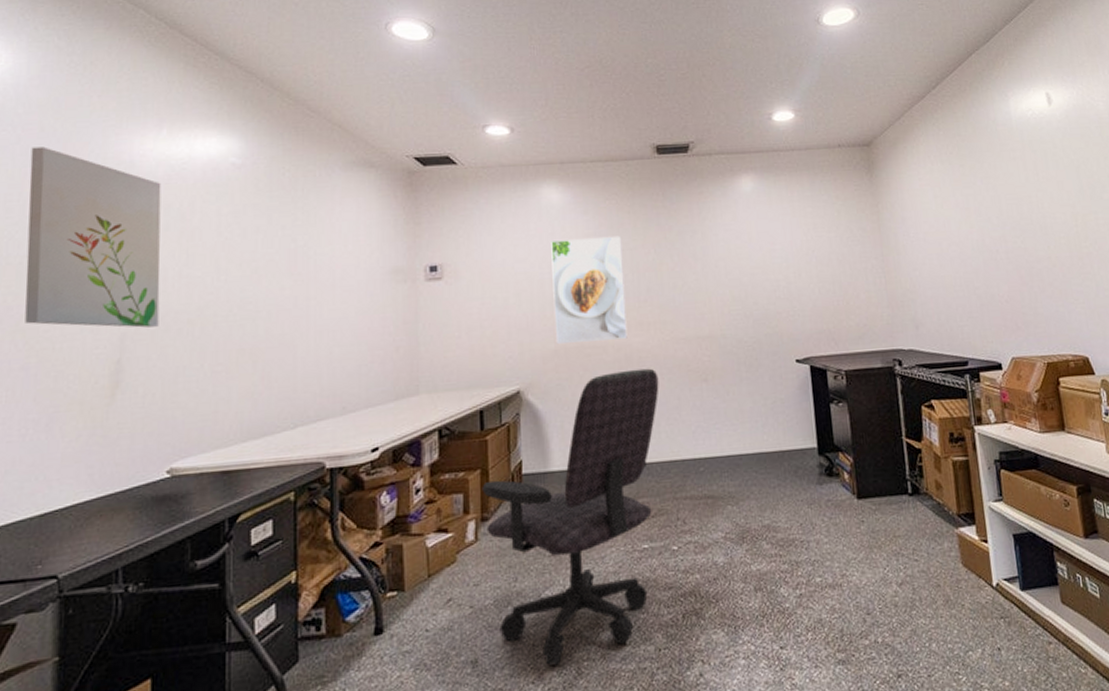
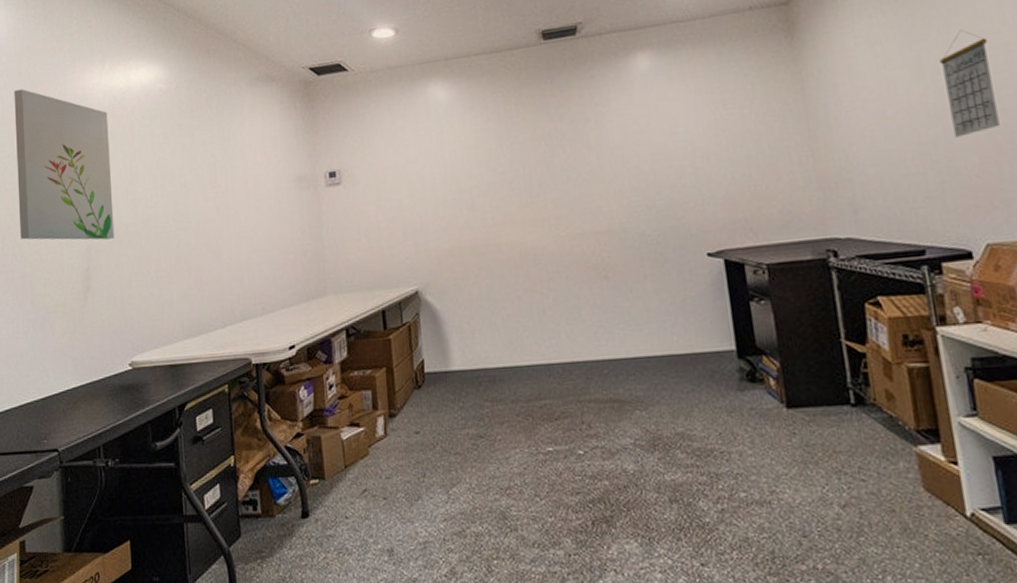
office chair: present [482,368,659,666] -> none [388,266,557,562]
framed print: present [551,236,628,344] -> none [440,129,521,243]
calendar: none [982,181,1023,269] -> present [940,29,1000,137]

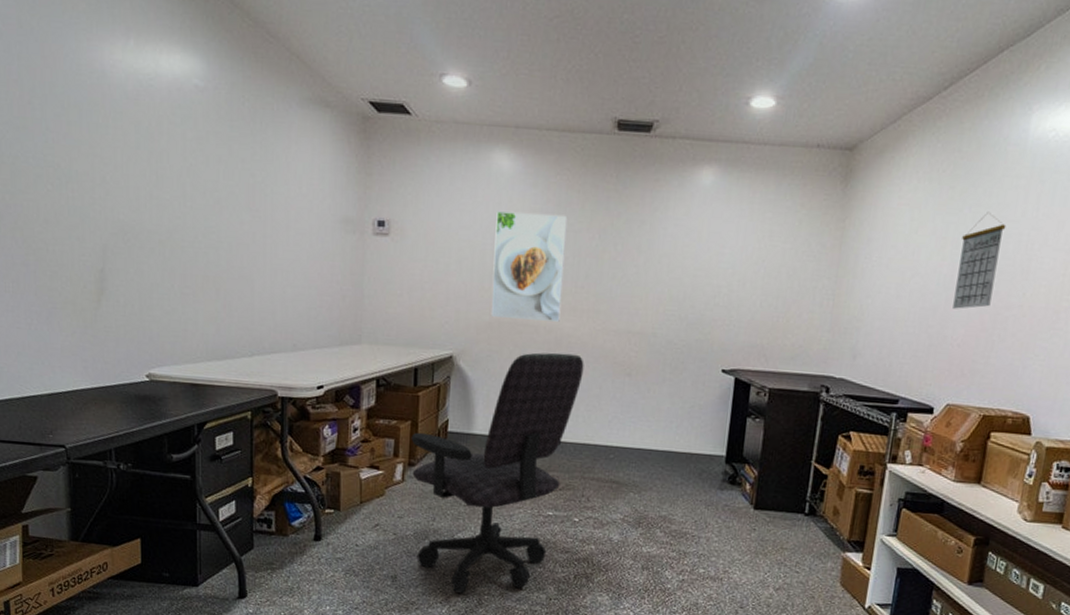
wall art: present [14,89,115,240] -> none [12,44,135,243]
office chair: none [388,266,557,562] -> present [411,352,584,594]
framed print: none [440,129,521,243] -> present [490,211,568,322]

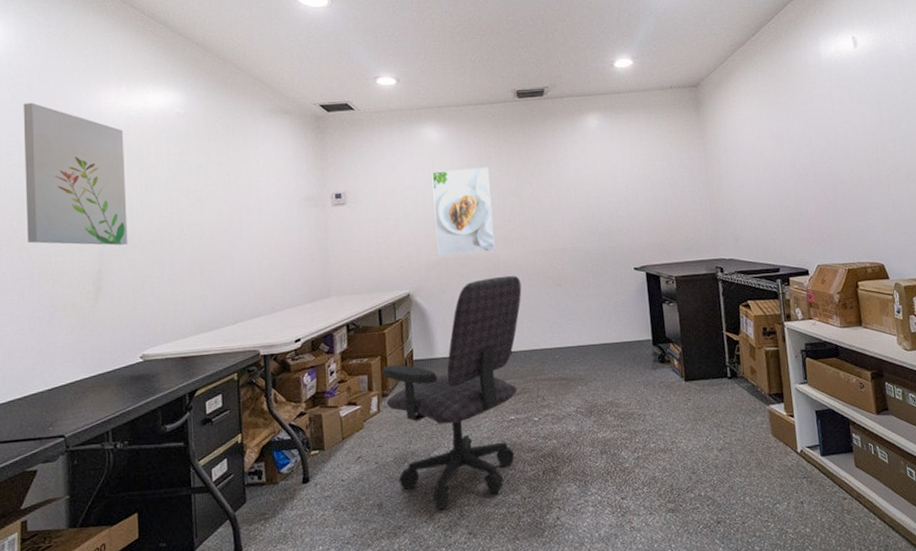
wall art: none [12,44,135,243] -> present [23,102,128,246]
calendar: present [953,211,1007,309] -> none [794,115,829,190]

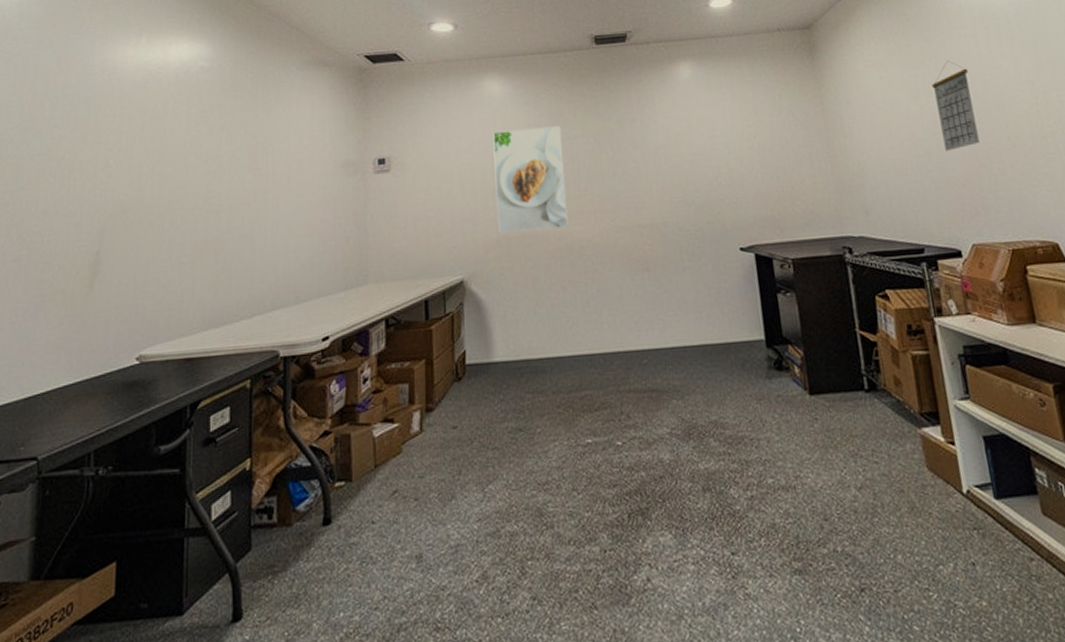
wall art: present [23,102,128,246] -> none [19,57,140,222]
office chair: present [382,275,522,509] -> none [427,257,601,564]
calendar: none [794,115,829,190] -> present [932,60,980,151]

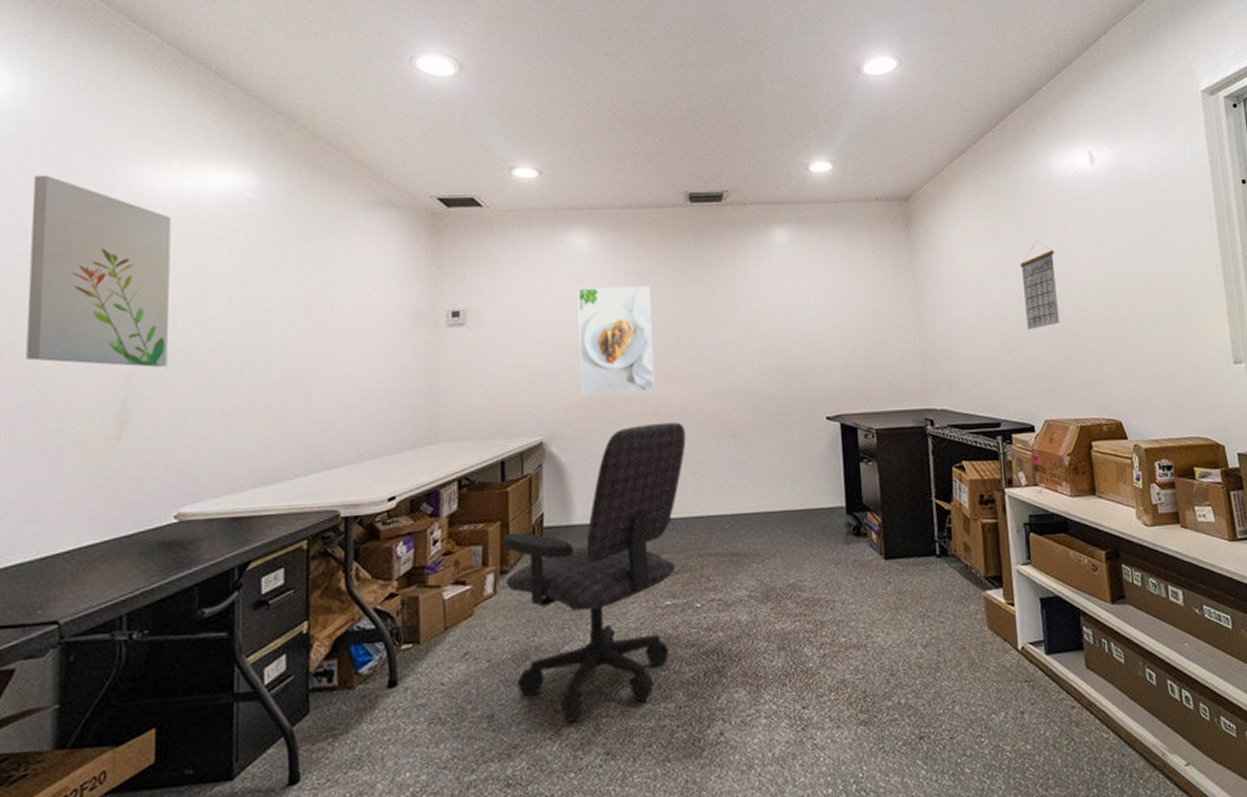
wall art: none [19,57,140,222] -> present [26,175,172,367]
office chair: none [427,257,601,564] -> present [502,422,686,722]

